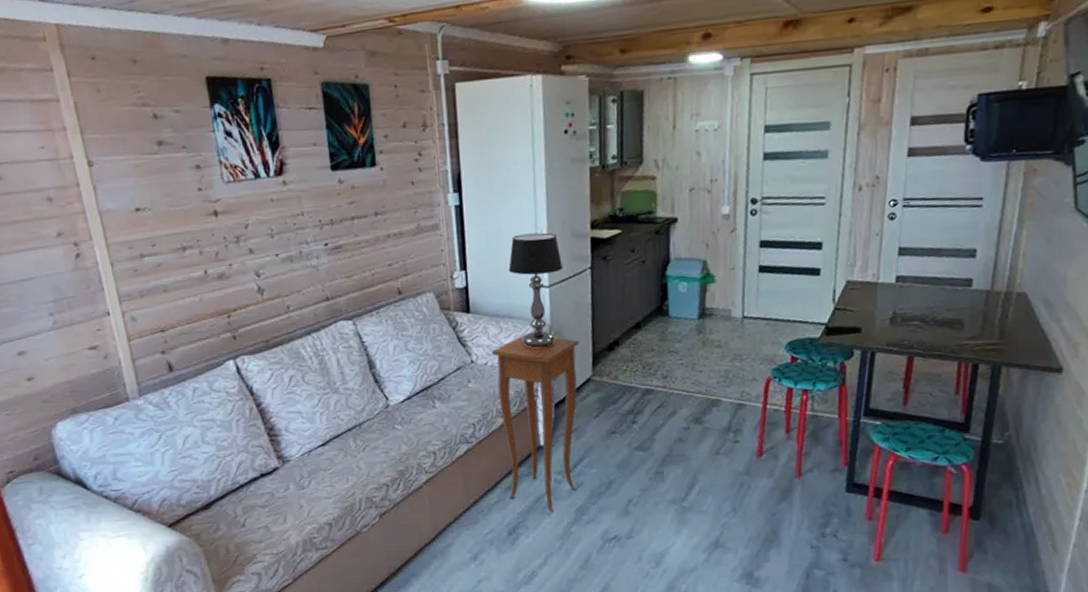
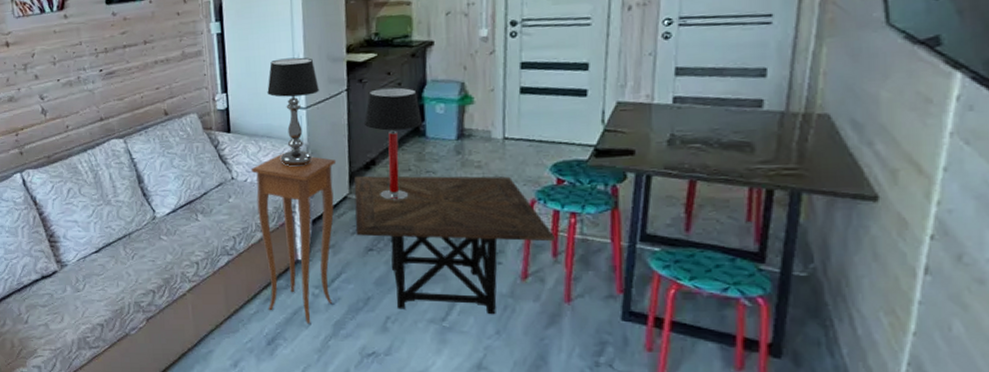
side table: none [597,355,789,493] -> present [354,176,556,315]
table lamp: none [607,265,666,381] -> present [363,87,423,200]

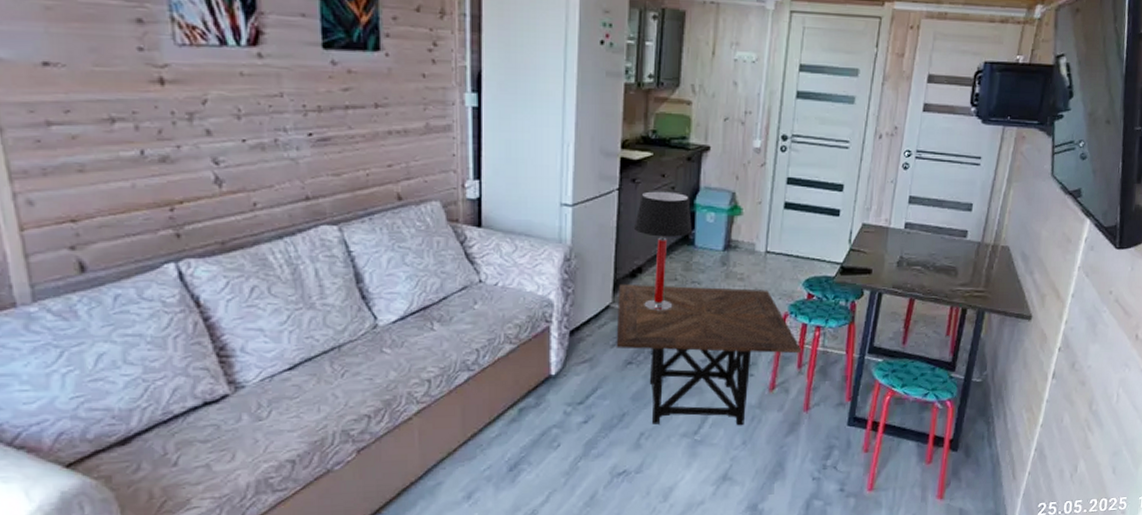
side table: present [251,153,337,324] -> none [503,254,601,445]
table lamp: present [267,57,319,167] -> none [529,146,588,271]

